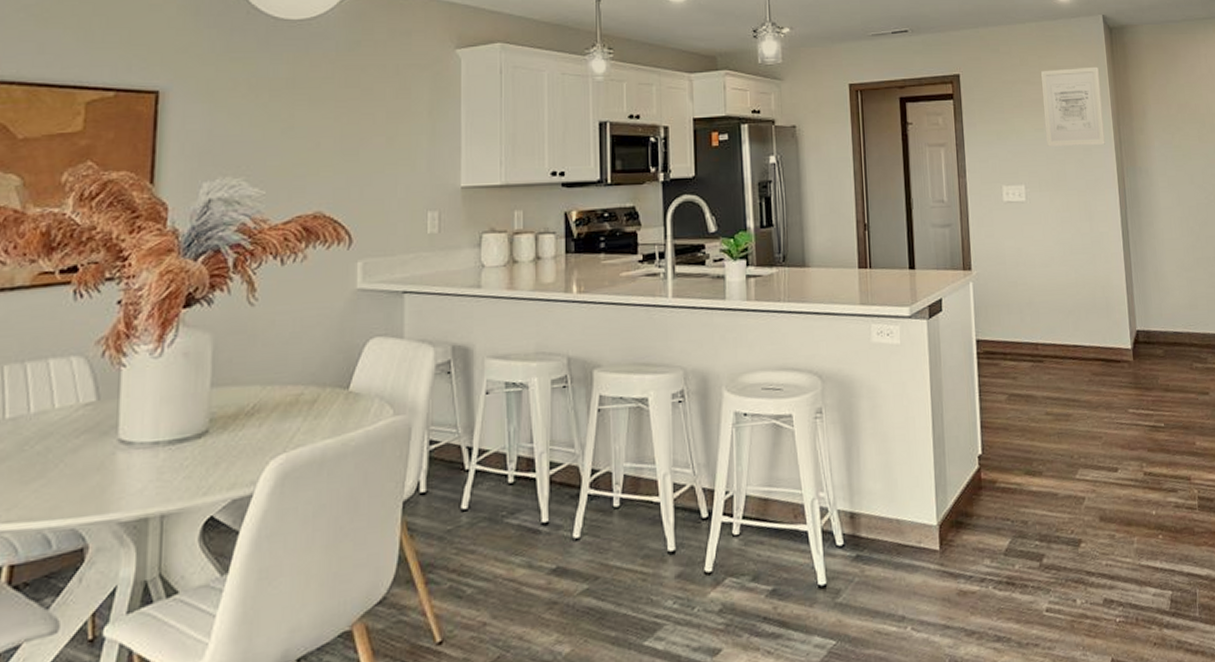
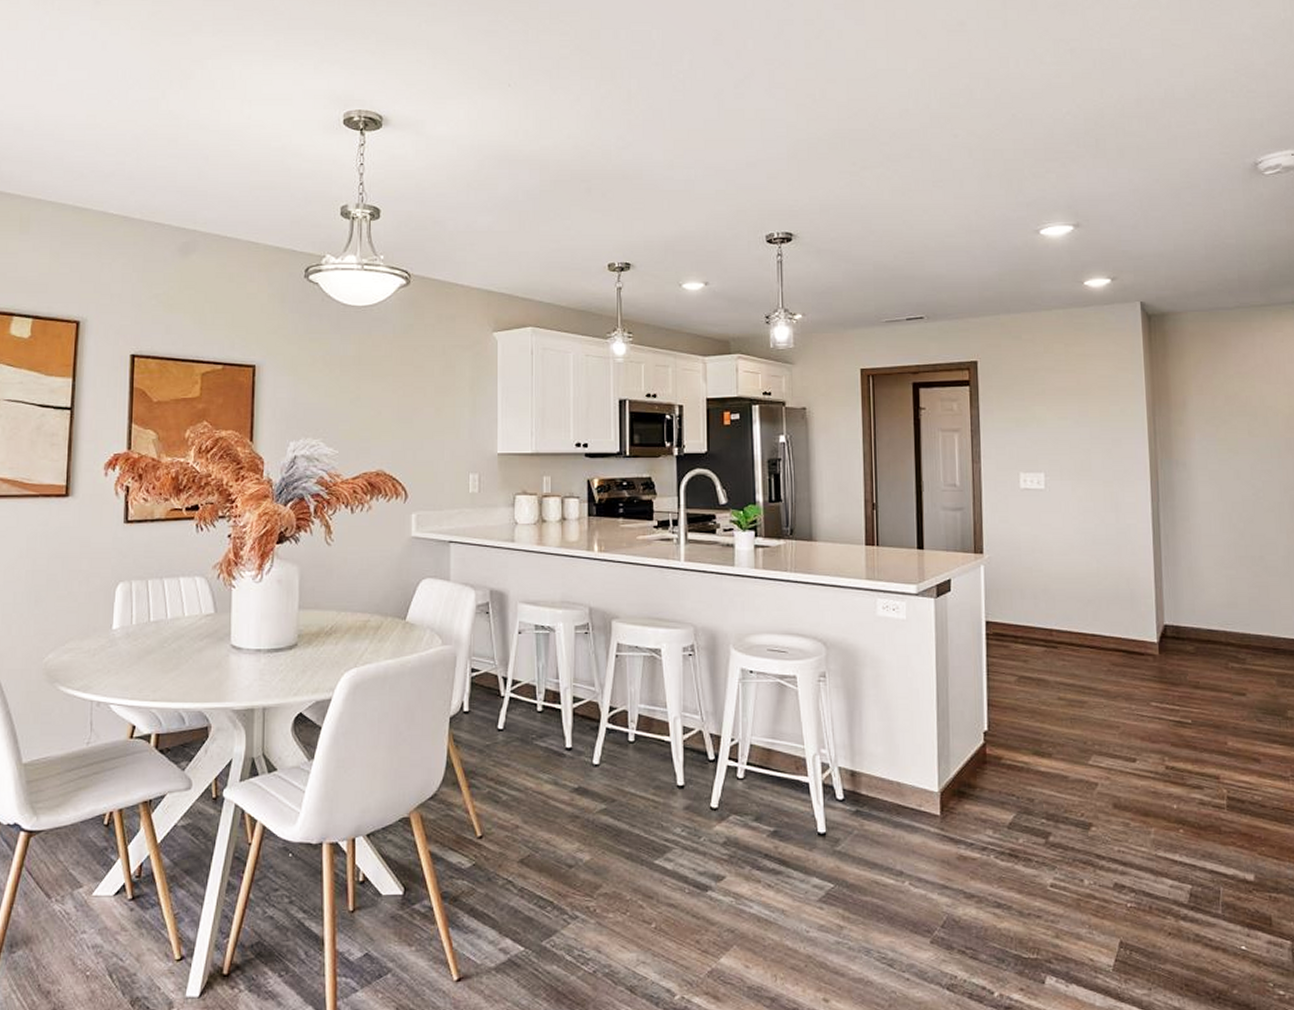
wall art: present [1041,66,1105,147] -> none [1067,355,1137,435]

